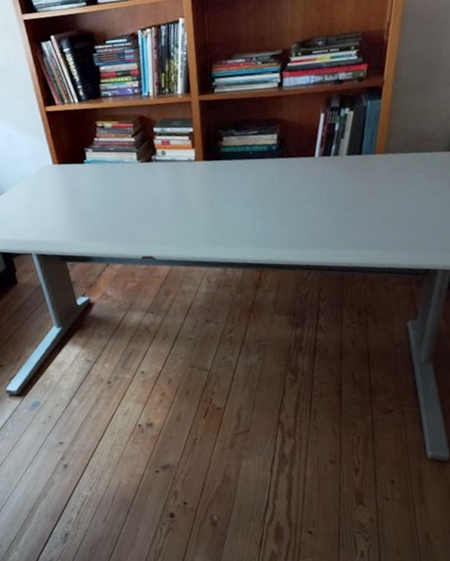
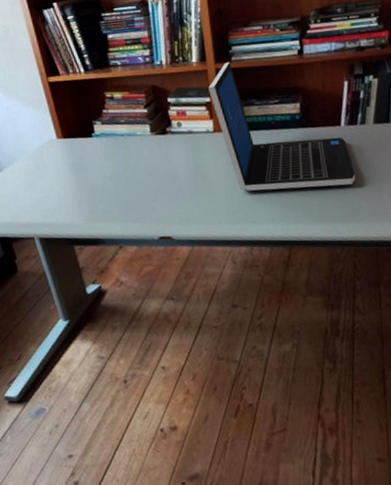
laptop: none [192,94,326,217] -> present [208,62,356,191]

